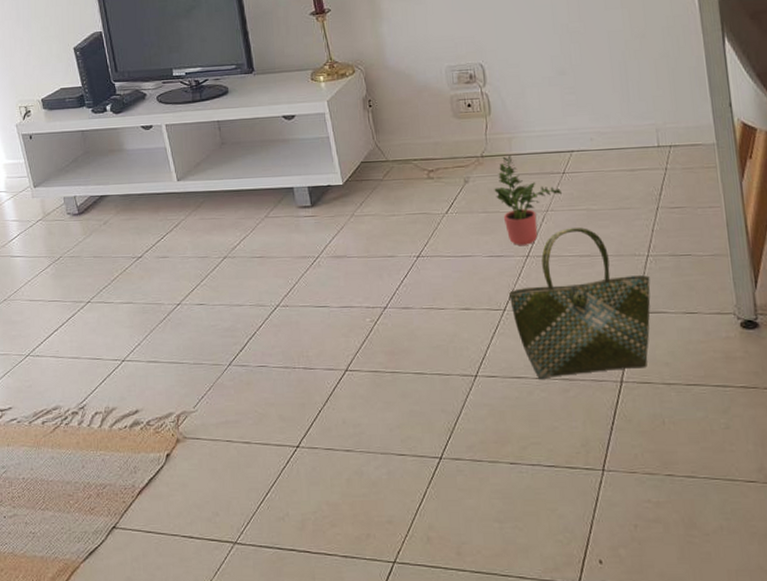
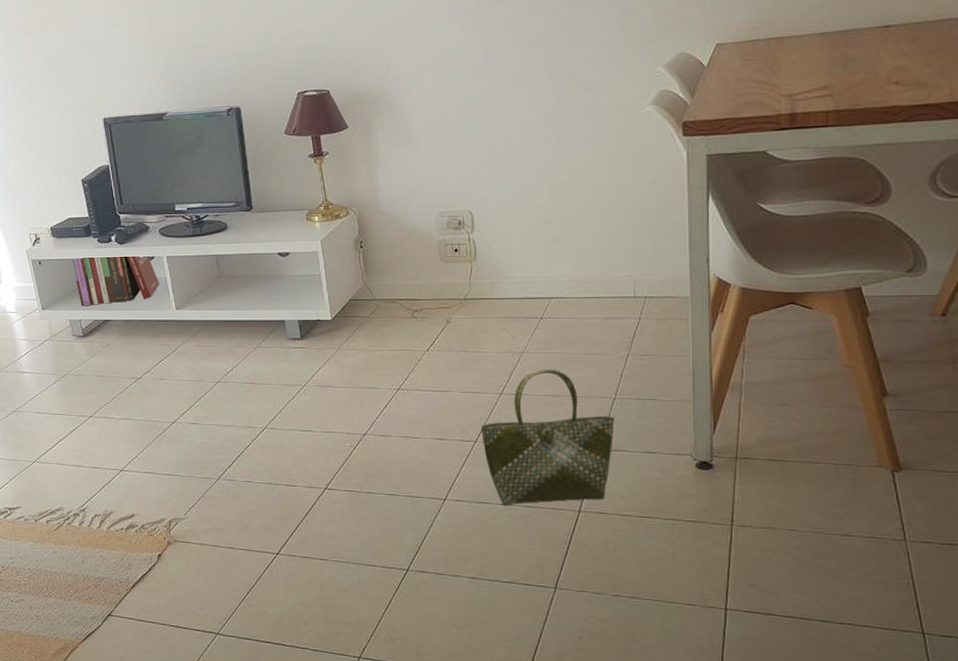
books: none [64,124,159,182] -> present [71,255,159,306]
potted plant: present [494,154,563,245] -> none [474,298,539,383]

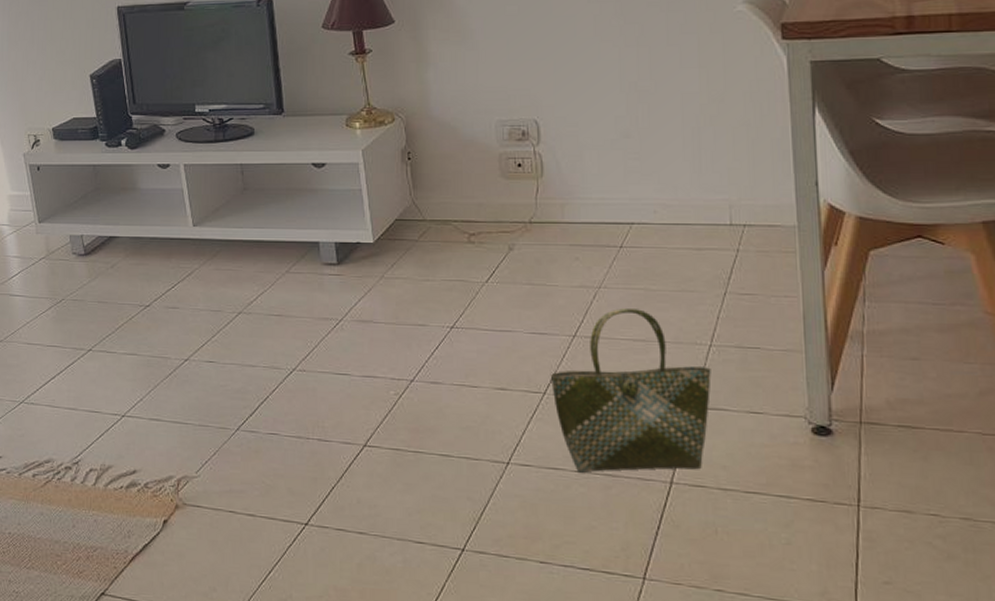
books: present [71,255,159,306] -> none [74,162,175,220]

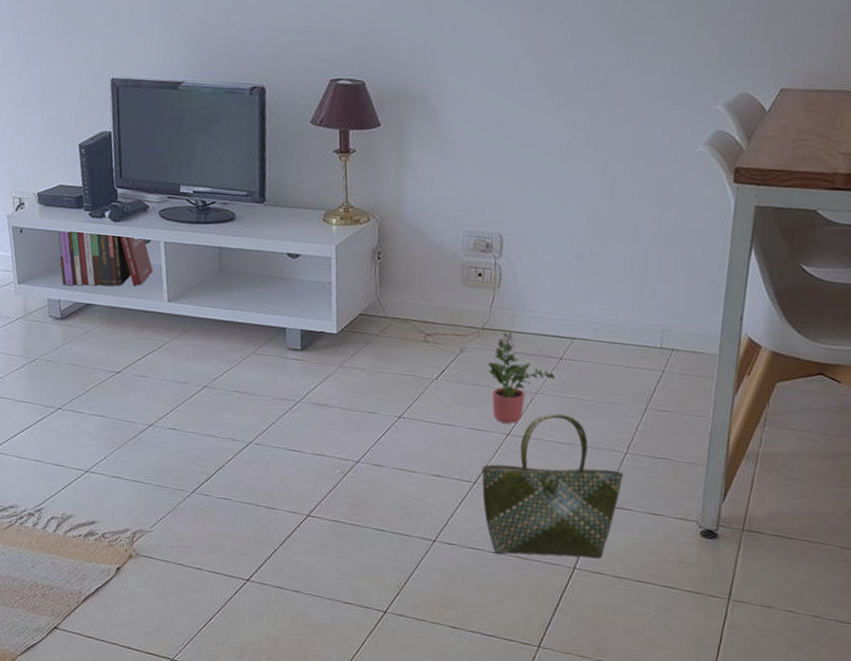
books: none [74,162,175,220] -> present [57,231,153,287]
potted plant: none [541,222,619,324] -> present [488,331,556,424]

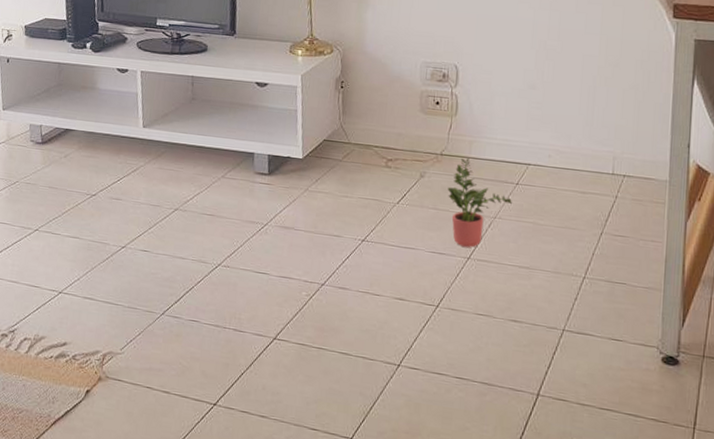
books: present [57,231,153,287] -> none [41,61,130,113]
shopping bag: present [481,413,624,559] -> none [443,238,583,385]

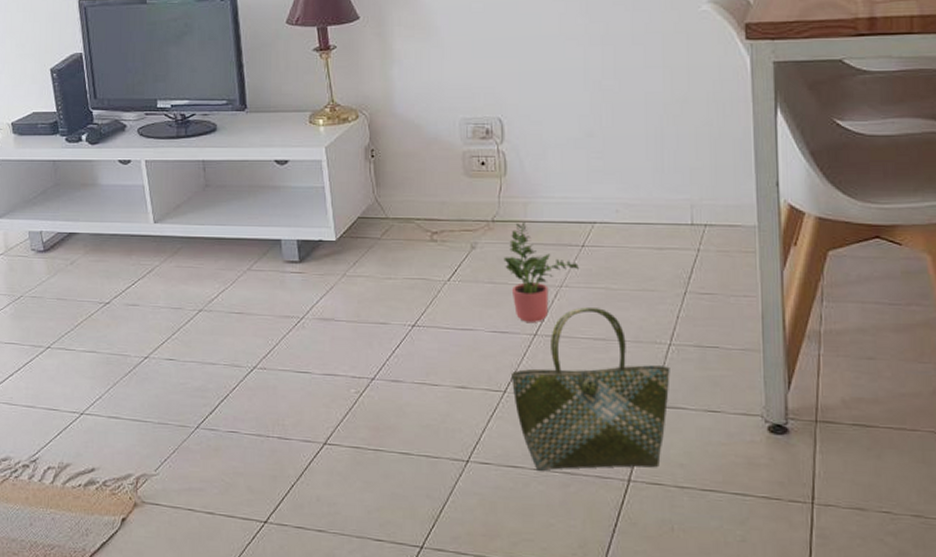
shopping bag: none [443,238,583,385] -> present [510,307,670,471]

